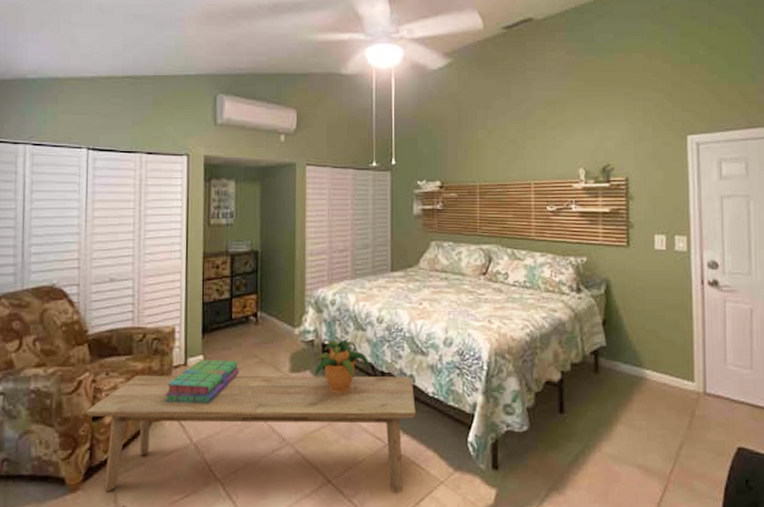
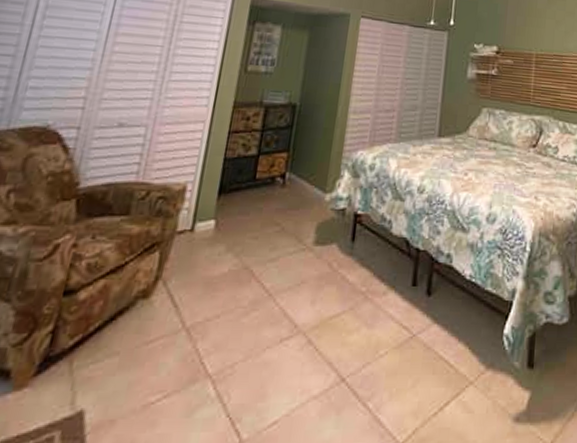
bench: present [84,375,416,495] -> none [55,240,450,398]
stack of books: present [165,359,239,404] -> none [159,224,255,279]
potted plant: present [314,338,370,393] -> none [341,208,405,272]

